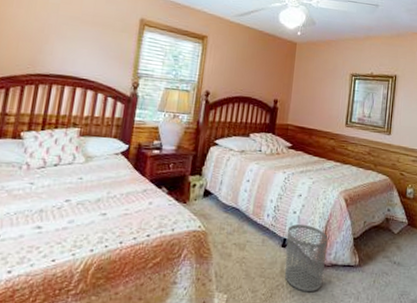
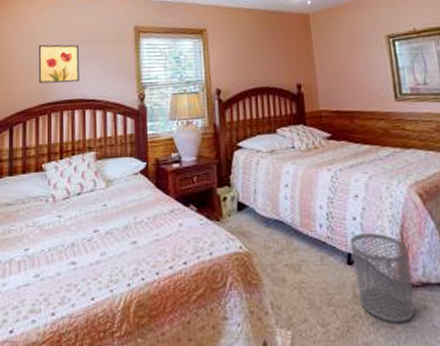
wall art: none [30,14,80,60] -> present [38,44,79,84]

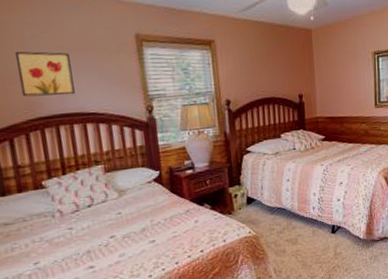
waste bin: present [349,233,414,324] -> none [334,208,375,267]

